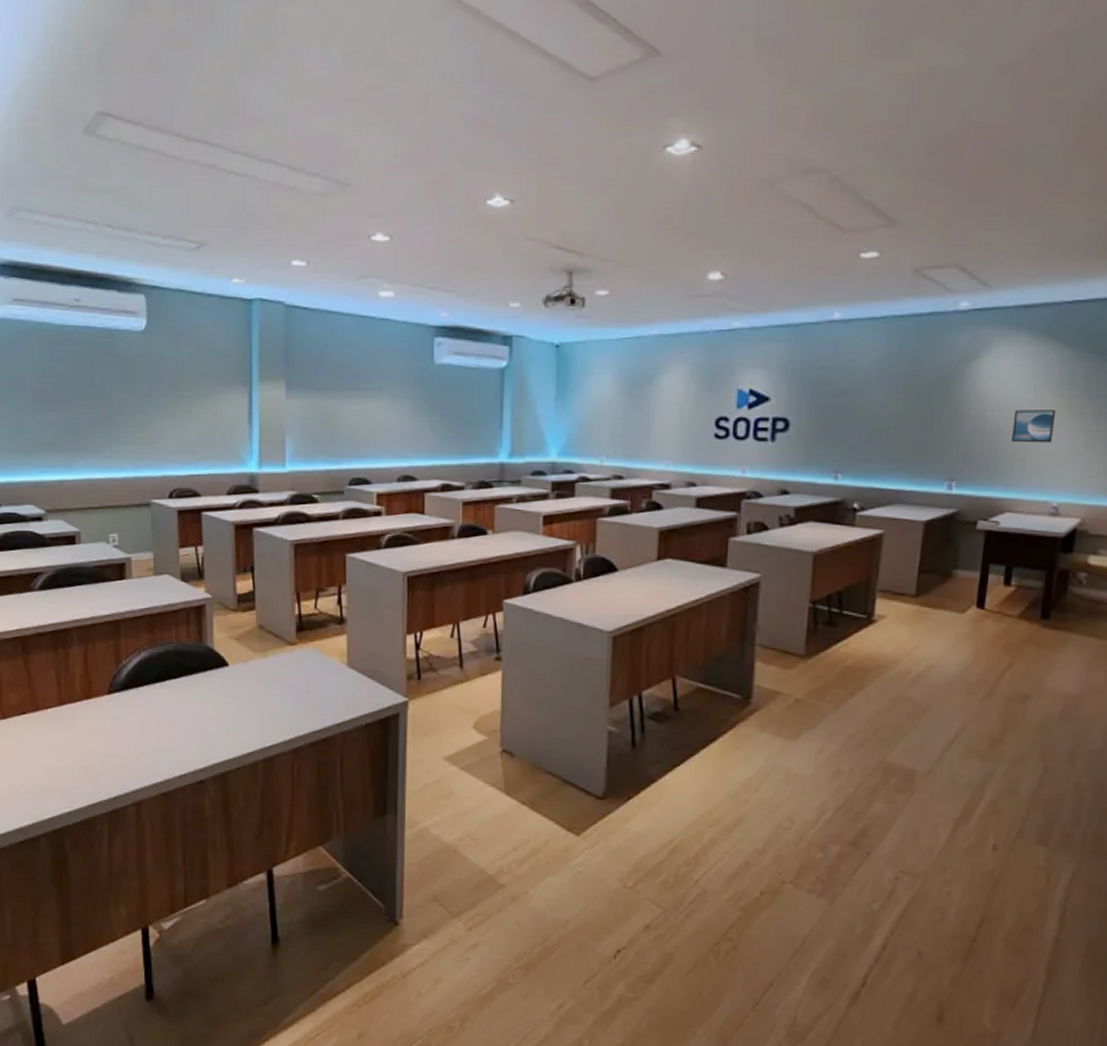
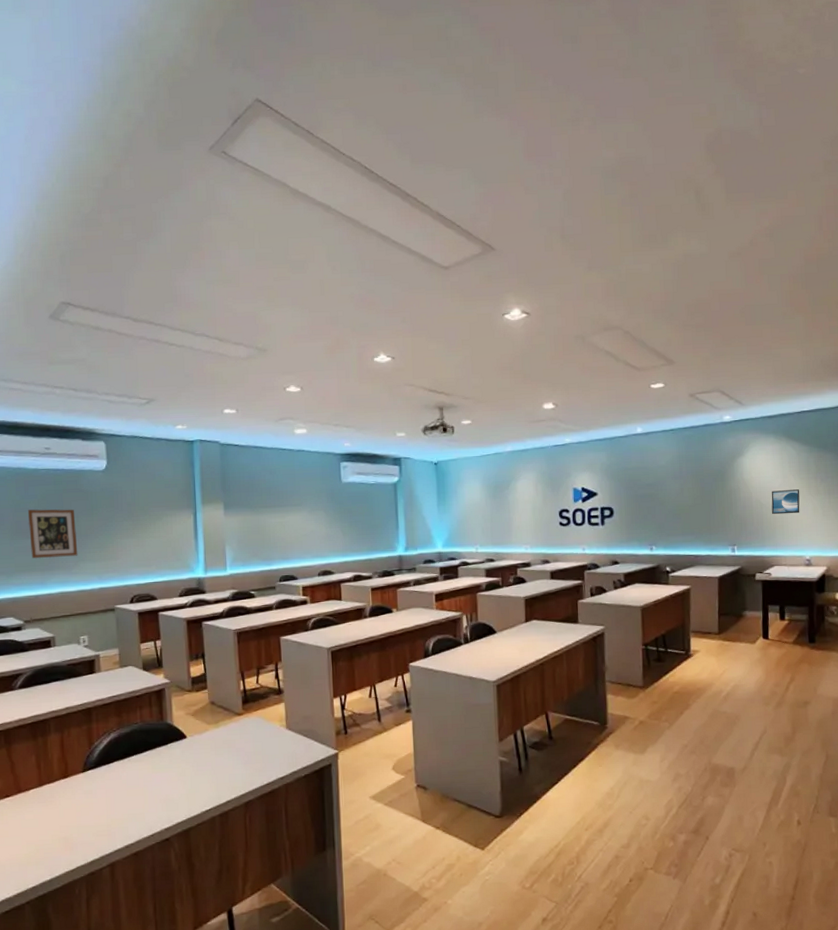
wall art: none [52,375,110,436] -> present [27,509,78,558]

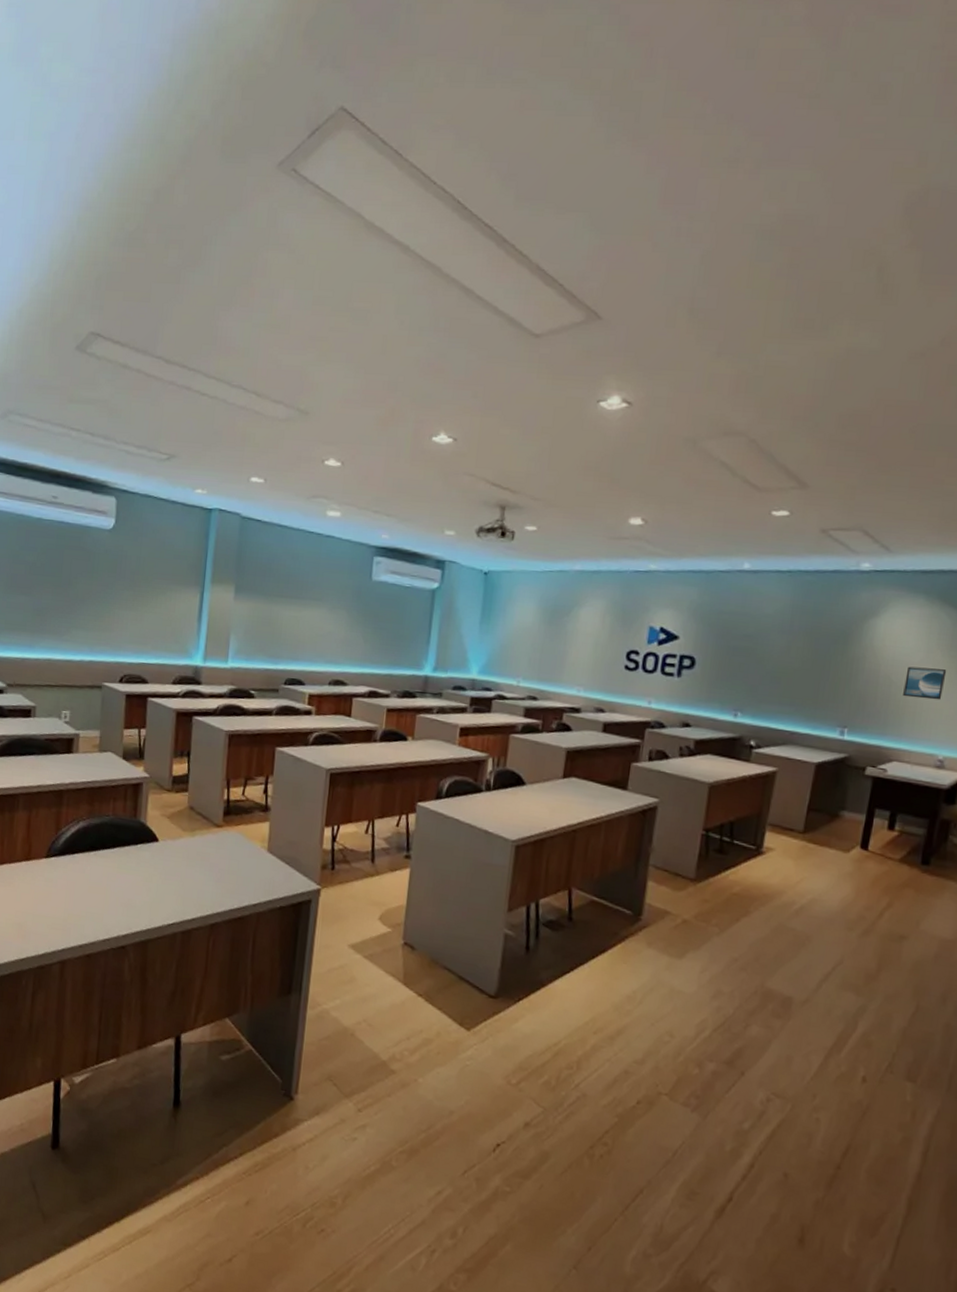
wall art: present [27,509,78,558] -> none [23,563,74,622]

